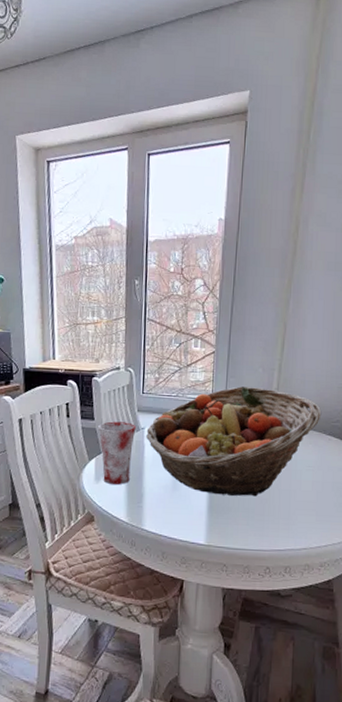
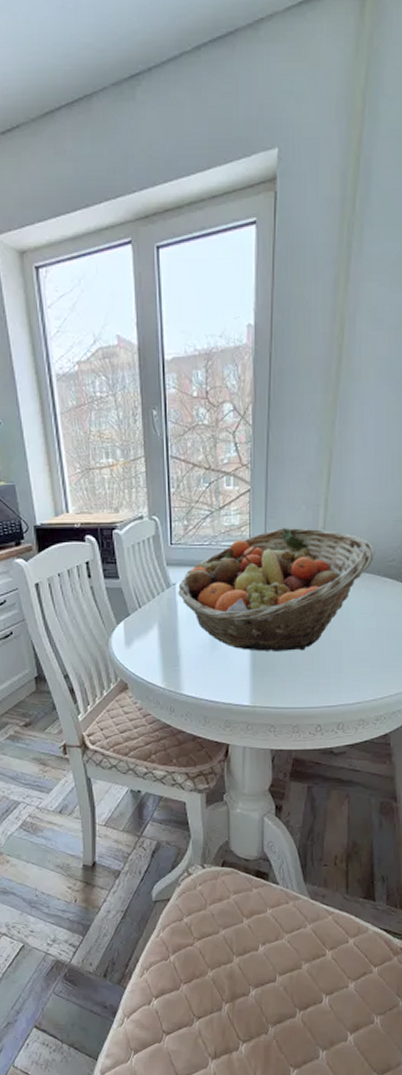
mug: present [98,421,136,485] -> none [124,578,167,648]

